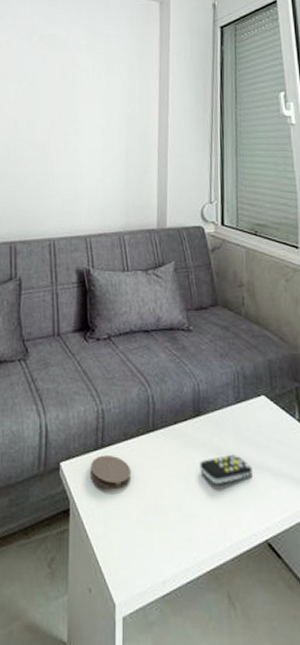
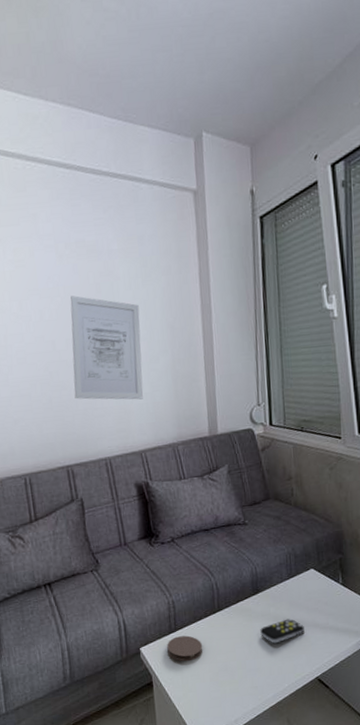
wall art: none [28,81,99,184] -> present [70,295,144,400]

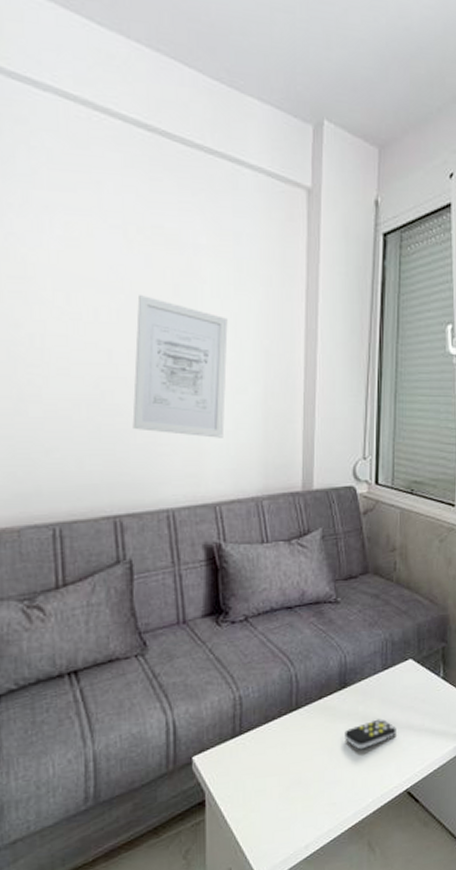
coaster: present [167,635,203,662] -> none [228,740,273,774]

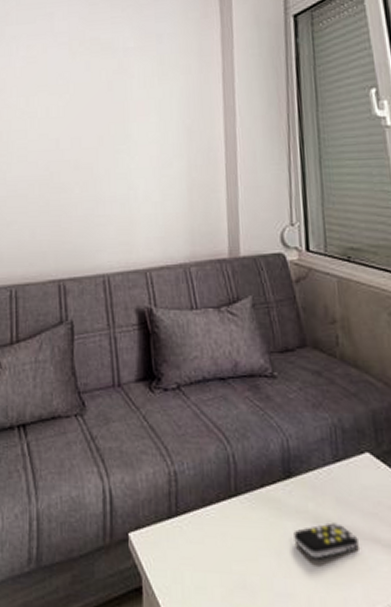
wall art: present [132,295,228,438] -> none [74,93,154,209]

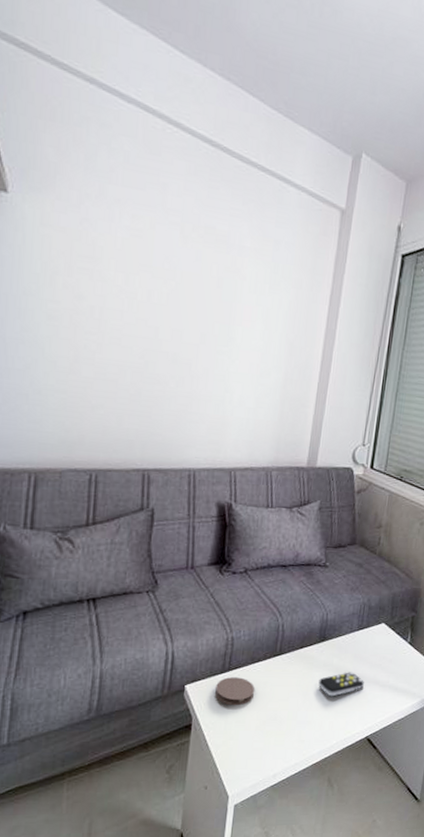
coaster: none [164,524,213,565] -> present [215,677,256,706]

